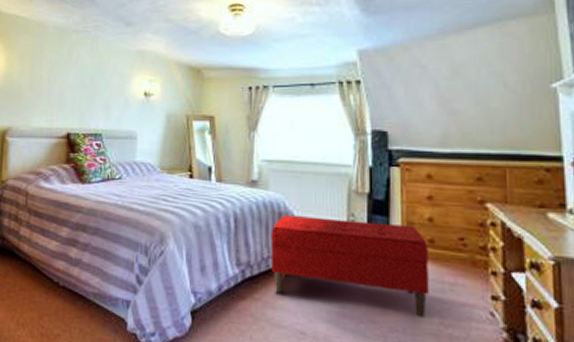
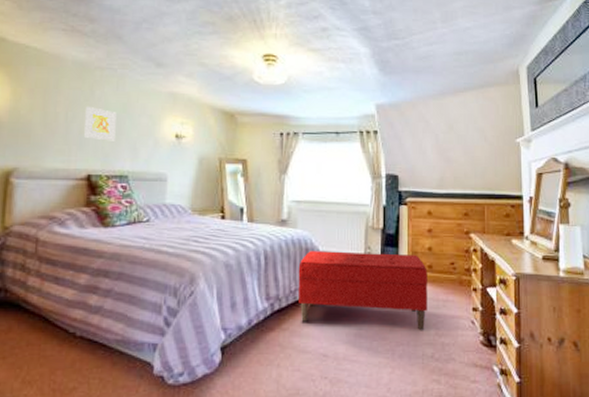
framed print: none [64,69,91,101] -> present [84,107,116,141]

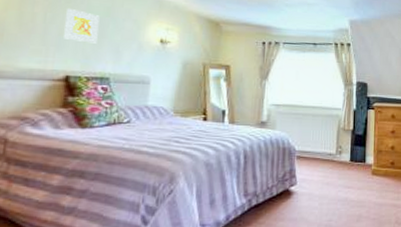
bench: present [298,251,428,330] -> none [274,150,390,219]

